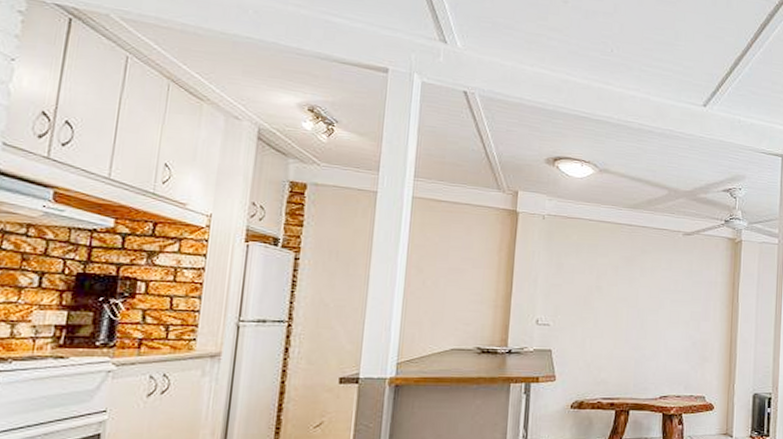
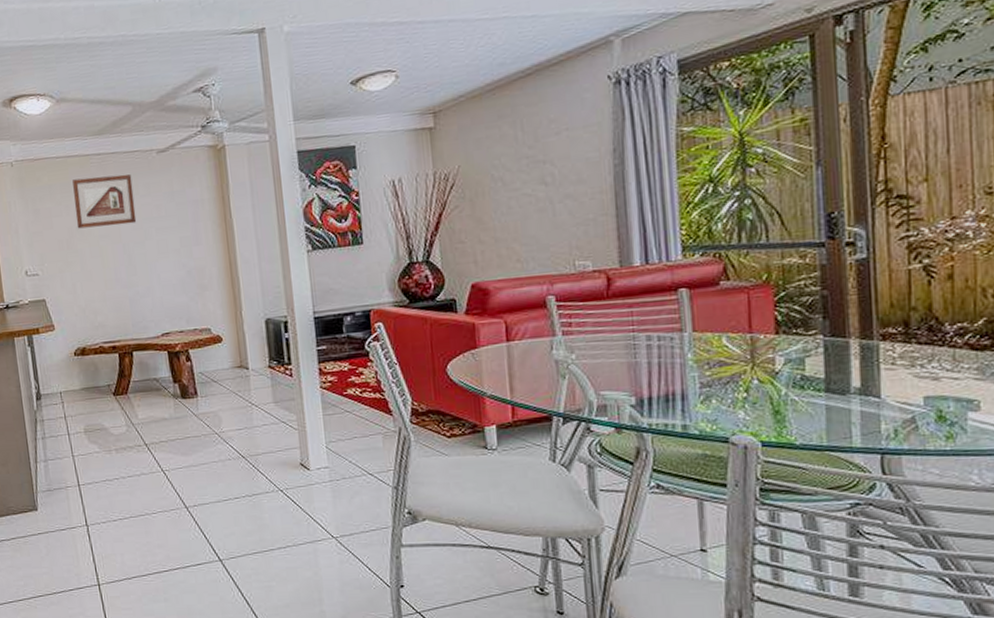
picture frame: none [597,243,657,292] -> present [72,174,137,229]

